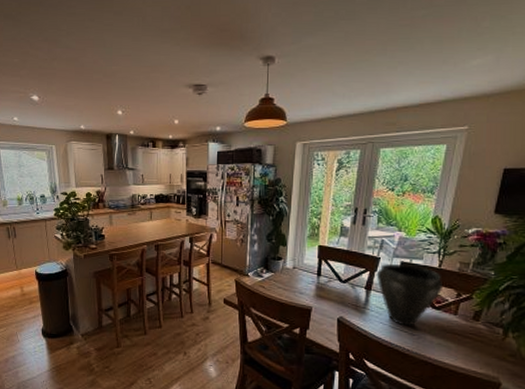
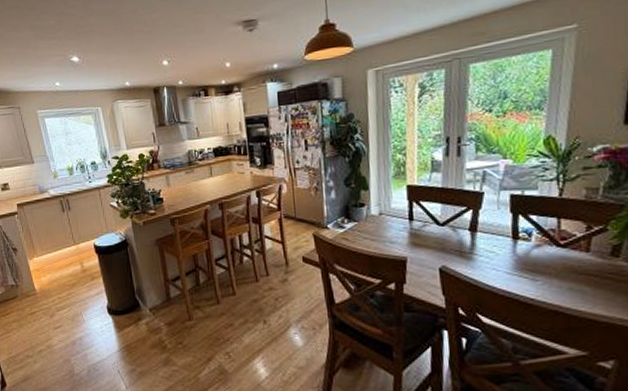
vase: present [377,264,444,326] -> none [482,197,568,271]

